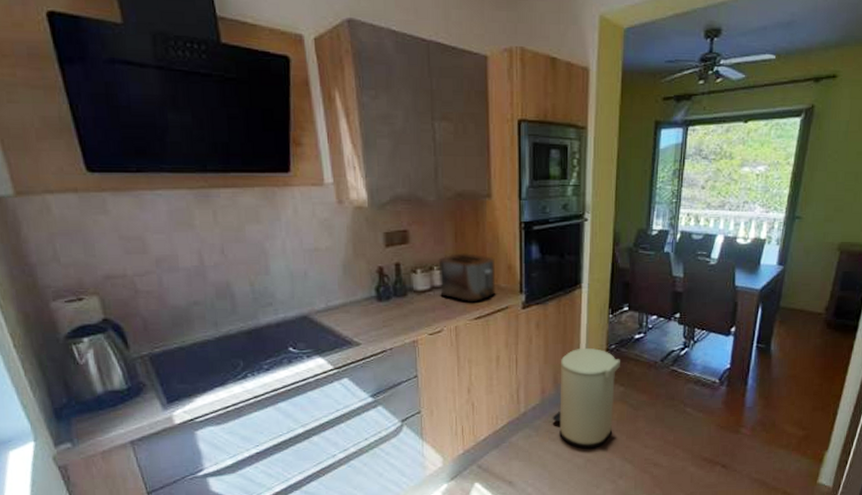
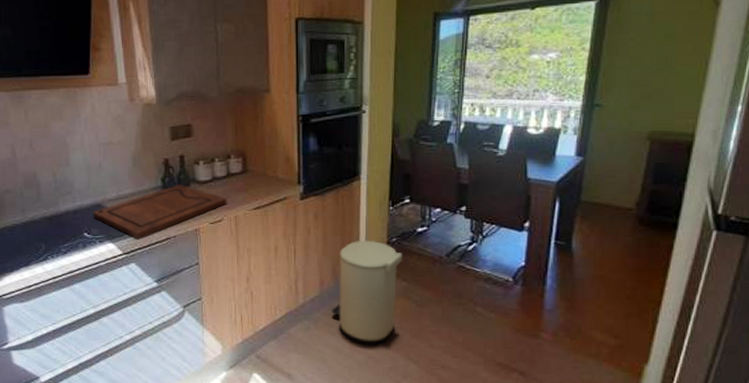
cutting board: none [299,294,447,353] -> present [93,185,227,240]
toaster: present [438,253,495,303] -> none [219,146,273,193]

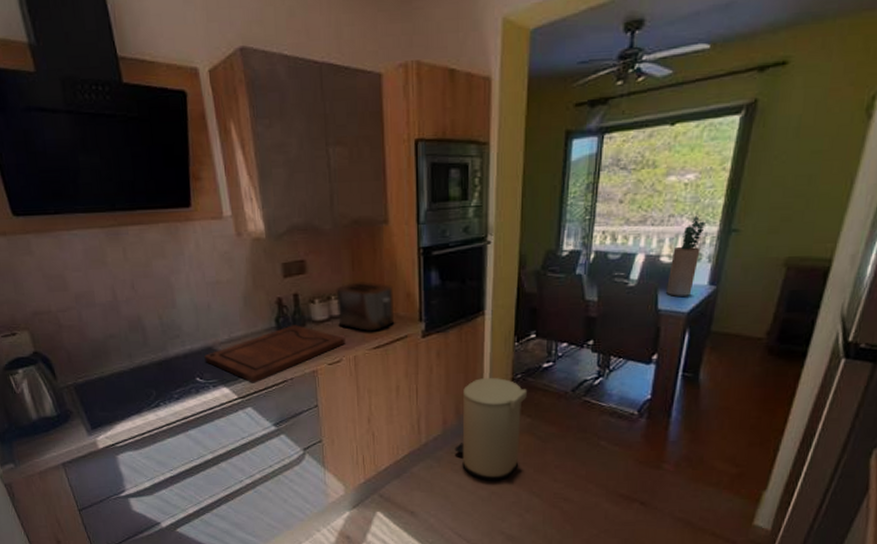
toaster: none [219,146,273,193] -> present [336,282,394,332]
vase: none [535,89,569,166] -> present [666,214,705,296]

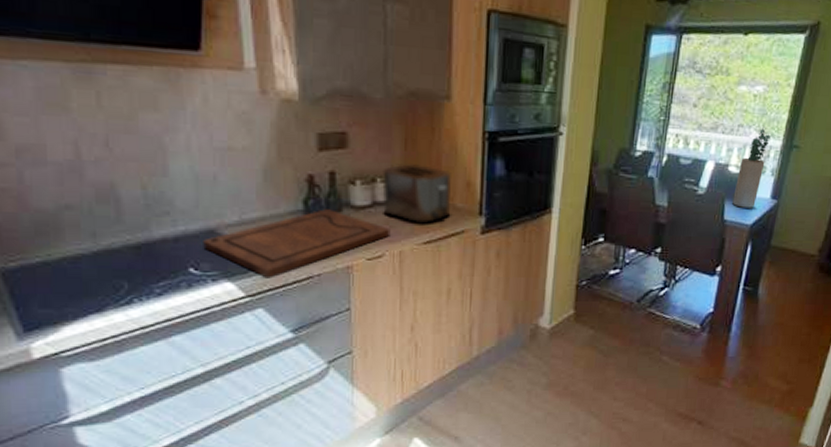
pedal bin: present [454,377,527,481] -> none [509,282,591,400]

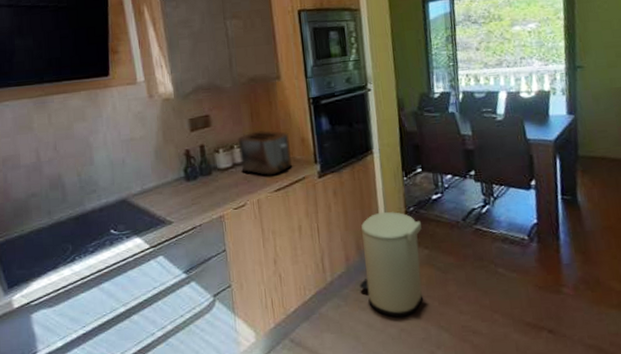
cutting board: present [203,209,391,279] -> none [118,173,249,232]
pedal bin: none [509,282,591,400] -> present [359,211,423,318]
vase: present [732,126,771,208] -> none [530,55,554,127]

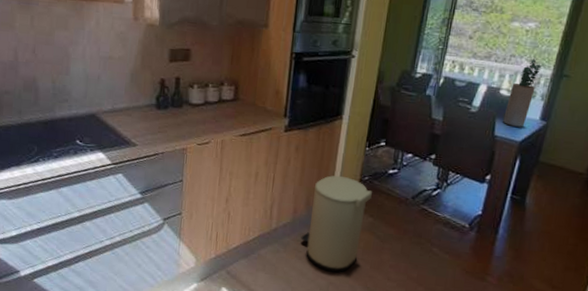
toaster: present [237,130,292,176] -> none [212,74,265,121]
vase: none [530,55,554,127] -> present [503,57,541,127]

